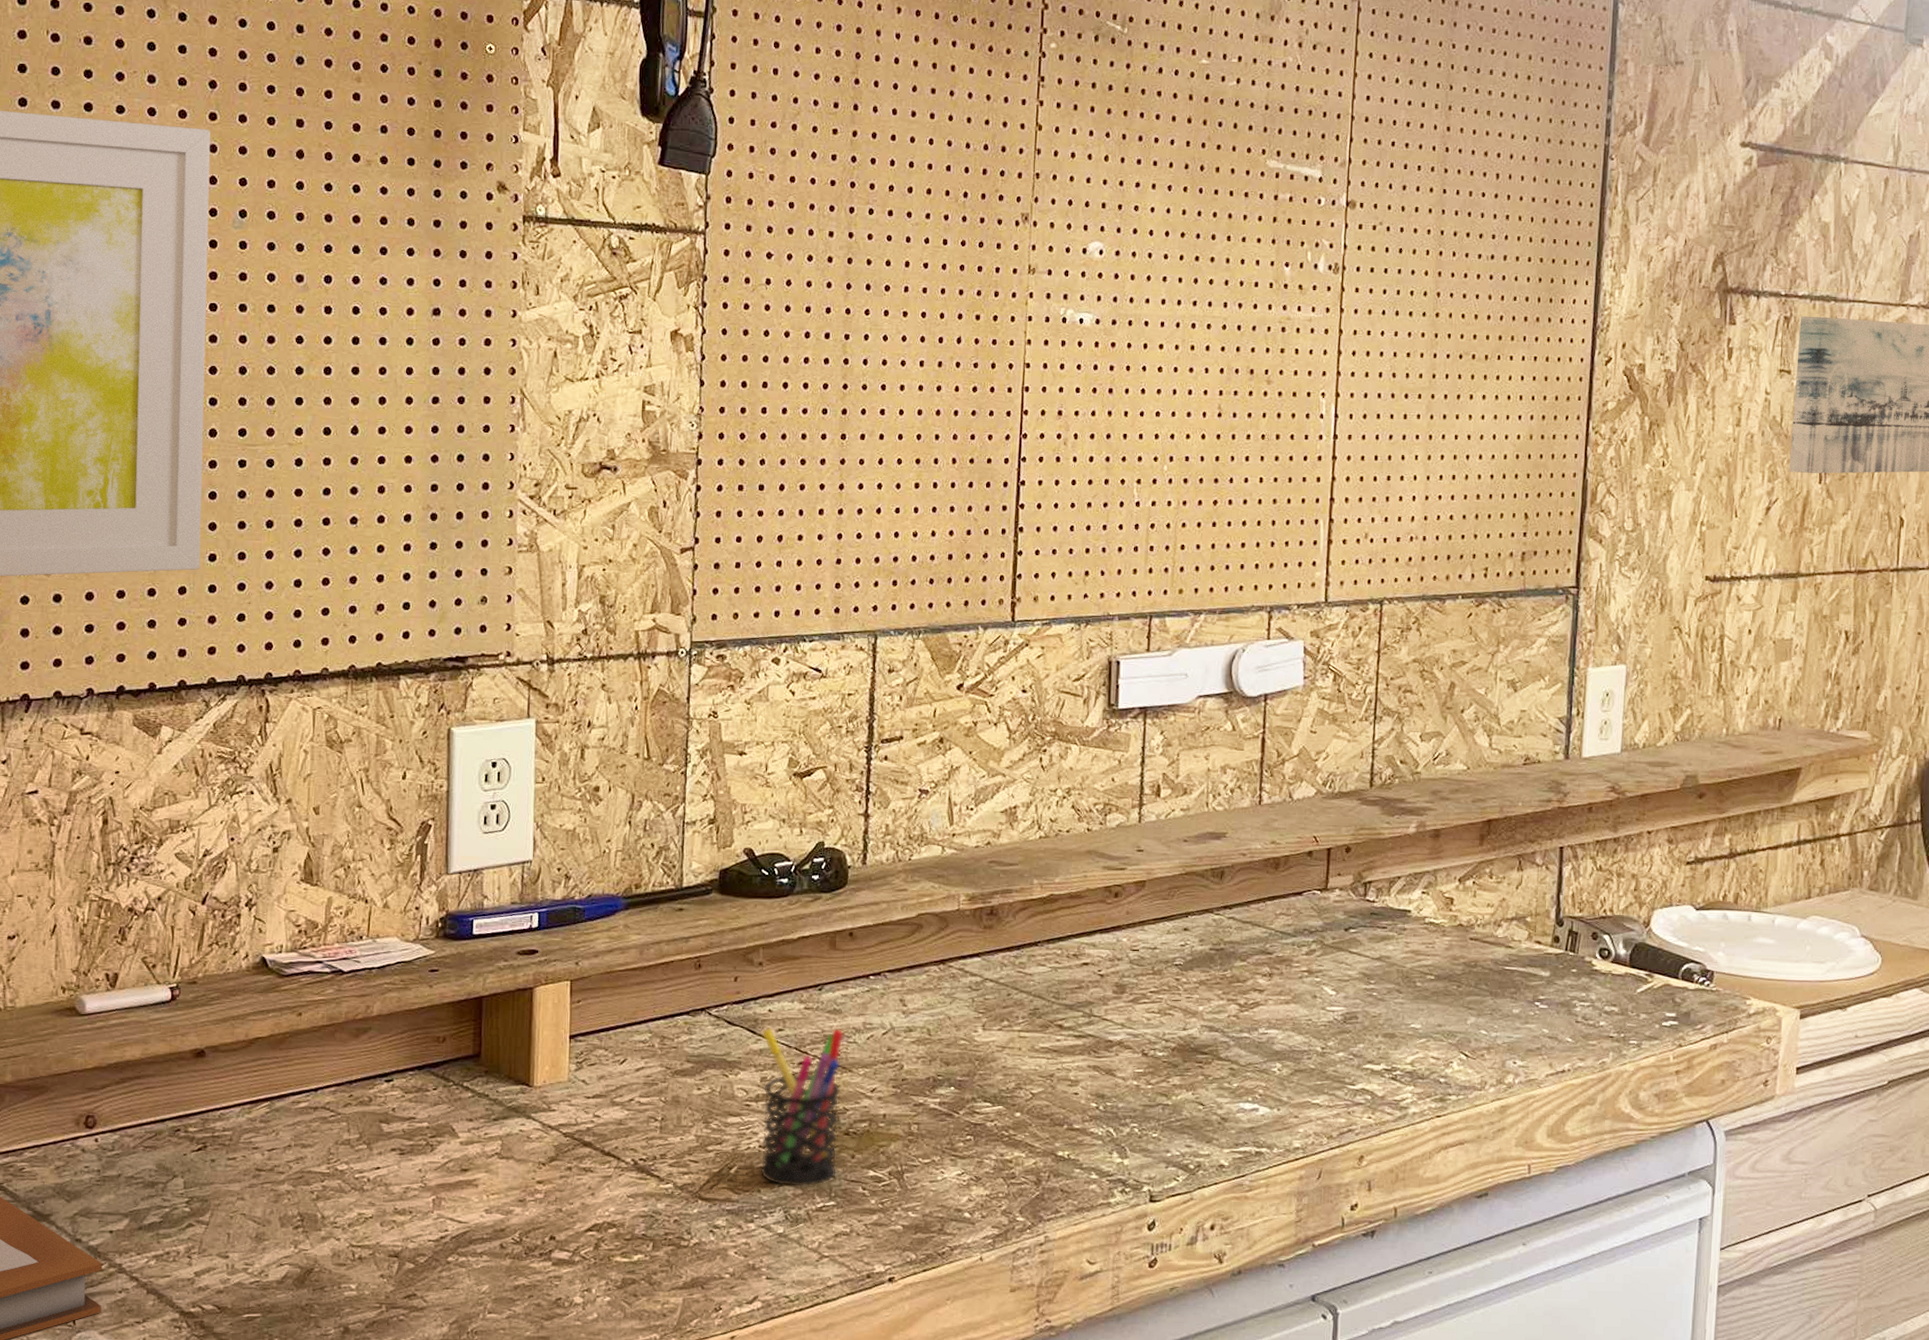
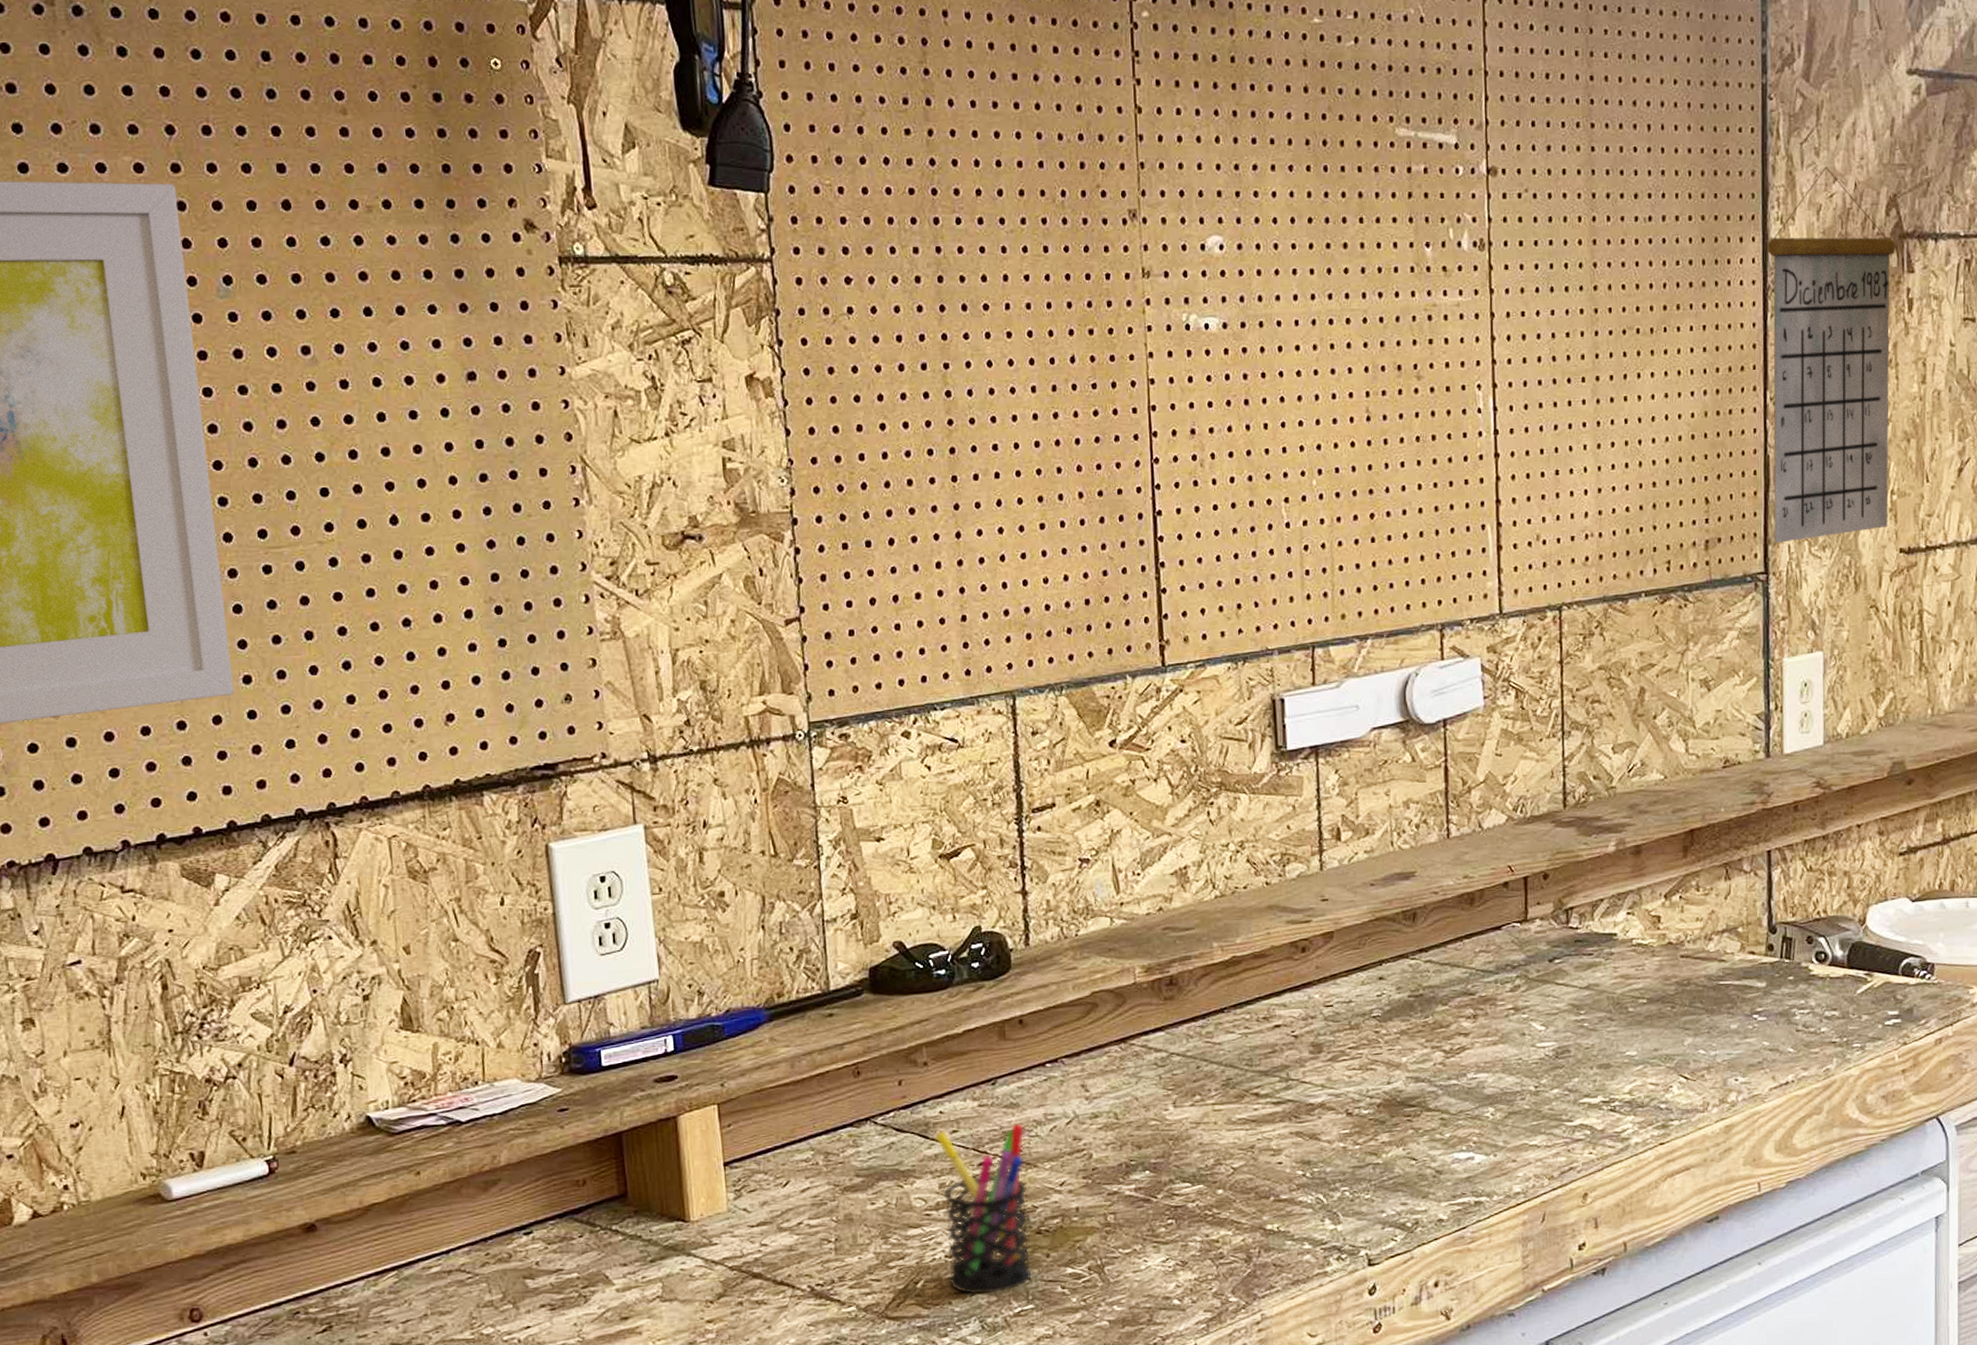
calendar: none [1587,223,1720,561] -> present [1767,167,1896,543]

